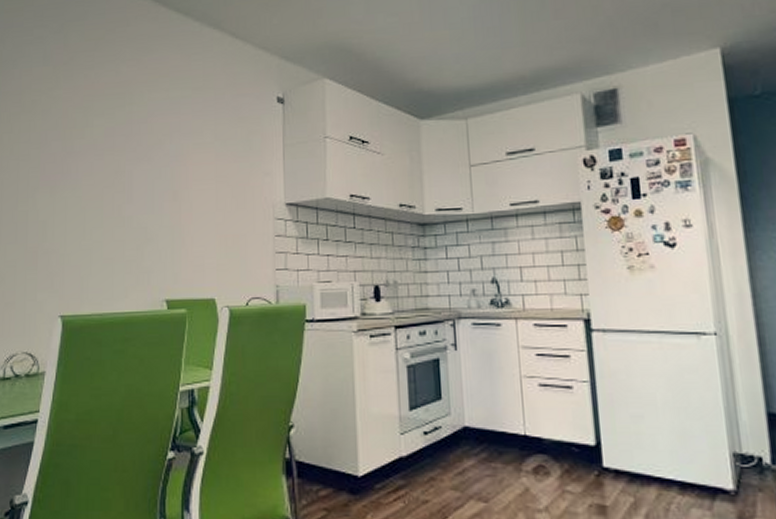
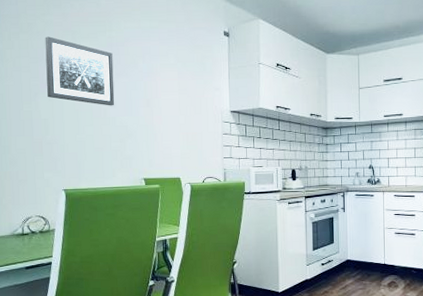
wall art: none [49,115,133,202] -> present [45,36,115,106]

